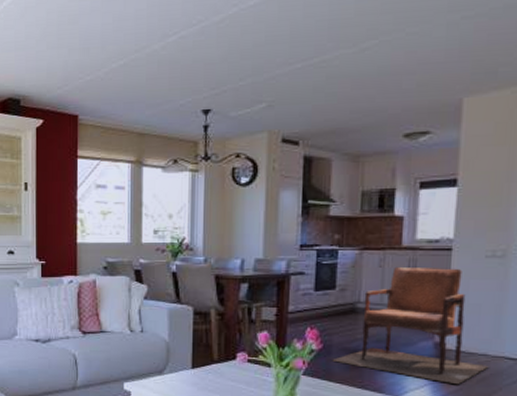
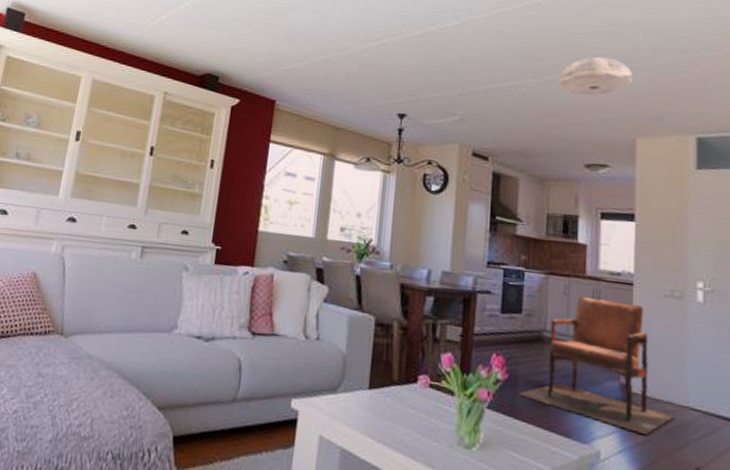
ceiling light: none [375,10,463,59] -> present [558,56,633,95]

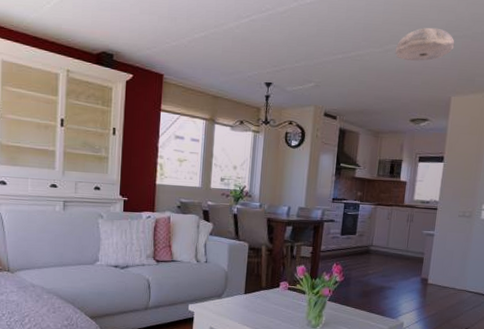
armchair: present [518,296,675,436] -> none [350,219,456,311]

